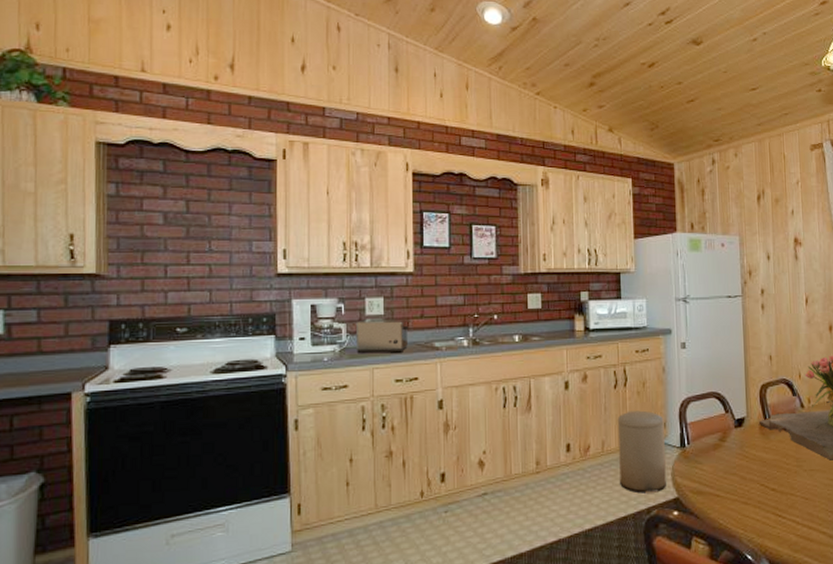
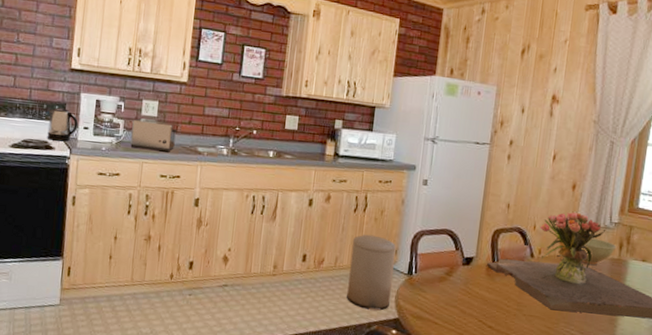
kettle: none [255,320,293,358] -> present [47,108,79,142]

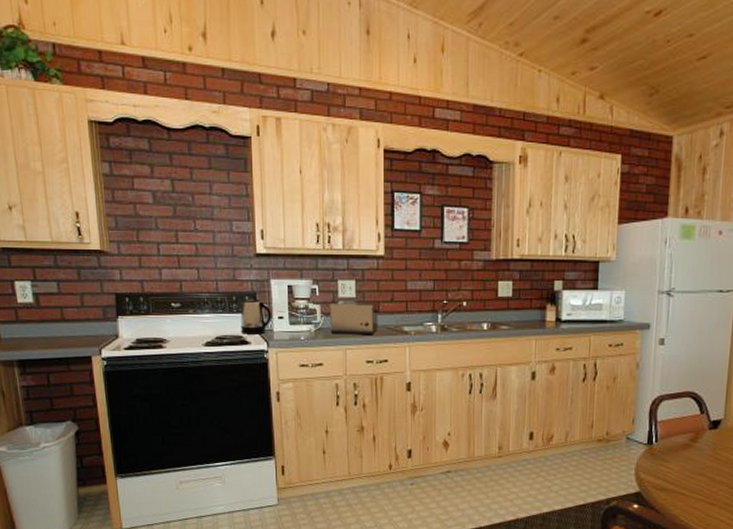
pedal bin: present [347,234,396,312] -> none [581,405,633,486]

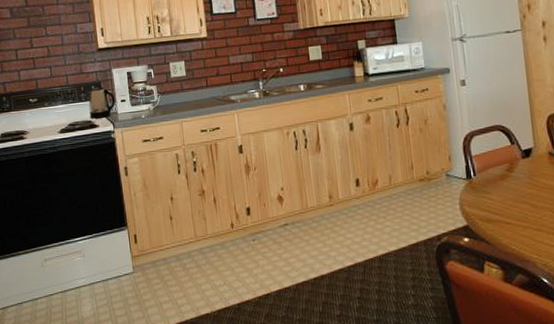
toaster: present [329,301,379,335] -> none [163,77,208,110]

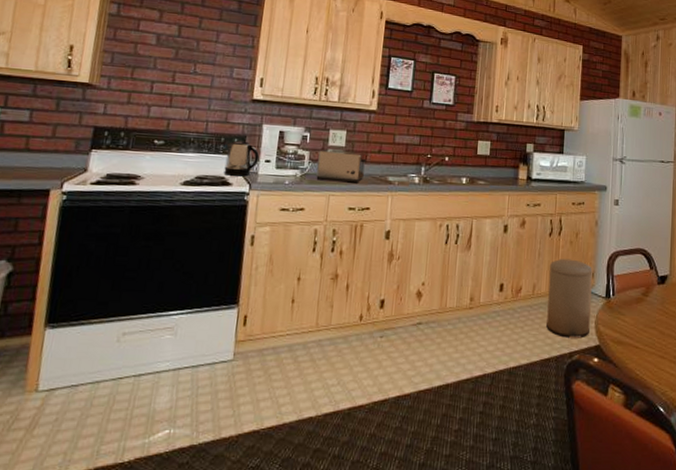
toaster: none [163,77,208,110] -> present [316,149,367,183]
pedal bin: none [402,146,455,223] -> present [546,258,593,340]

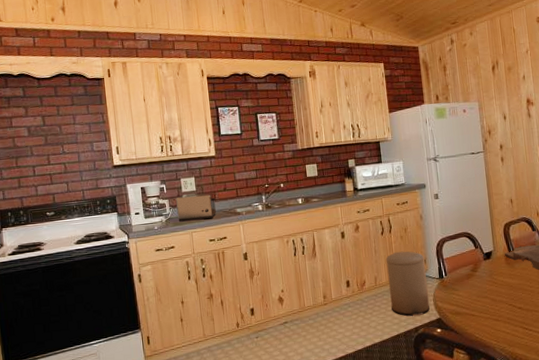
kettle: present [224,141,260,177] -> none [102,201,131,231]

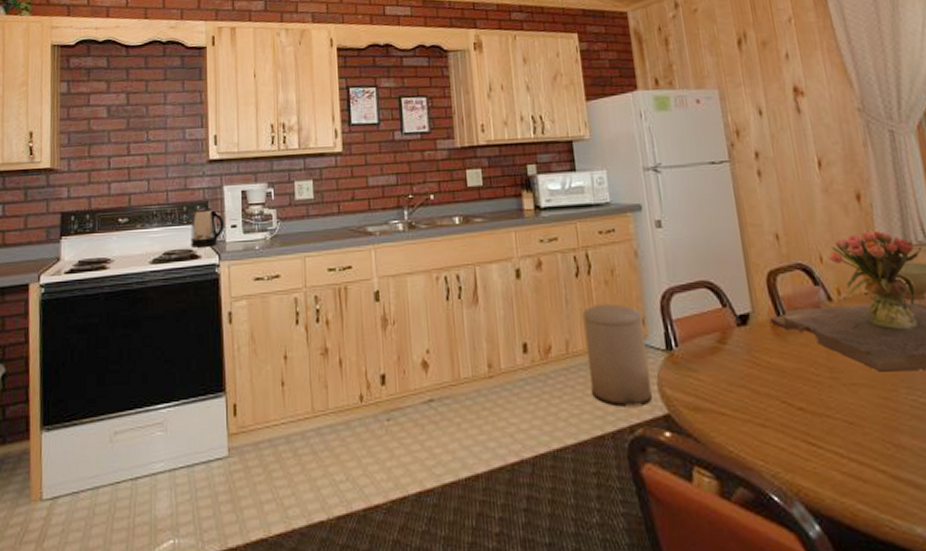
kettle: none [102,201,131,231] -> present [189,207,225,248]
toaster: present [175,192,216,222] -> none [285,202,340,241]

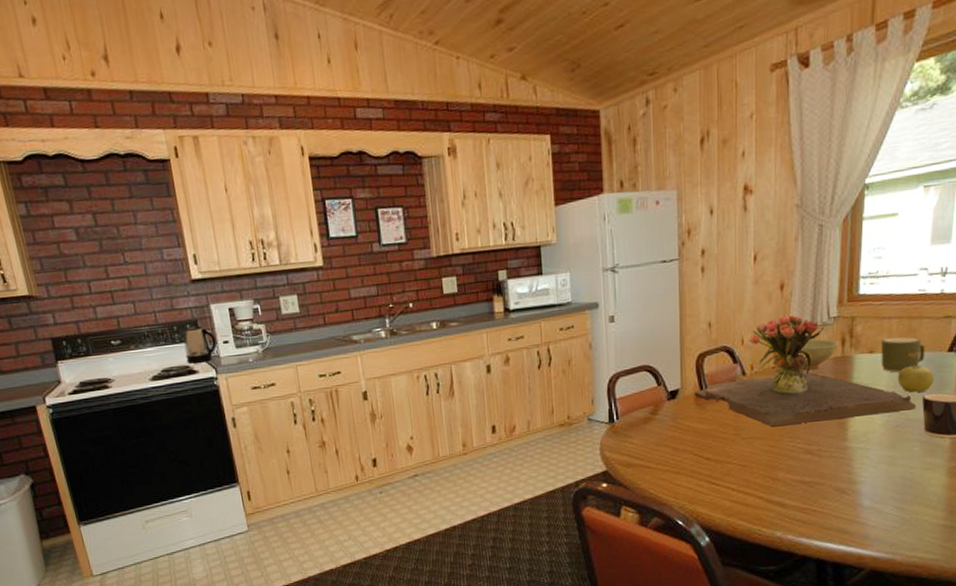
pedal bin: present [582,304,652,409] -> none [542,389,594,469]

